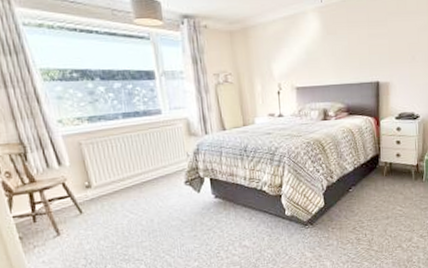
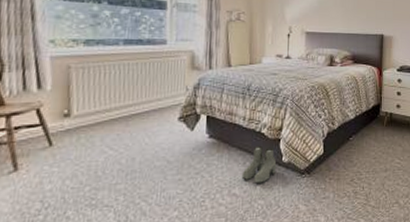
boots: none [249,202,280,236] -> present [241,145,276,184]

